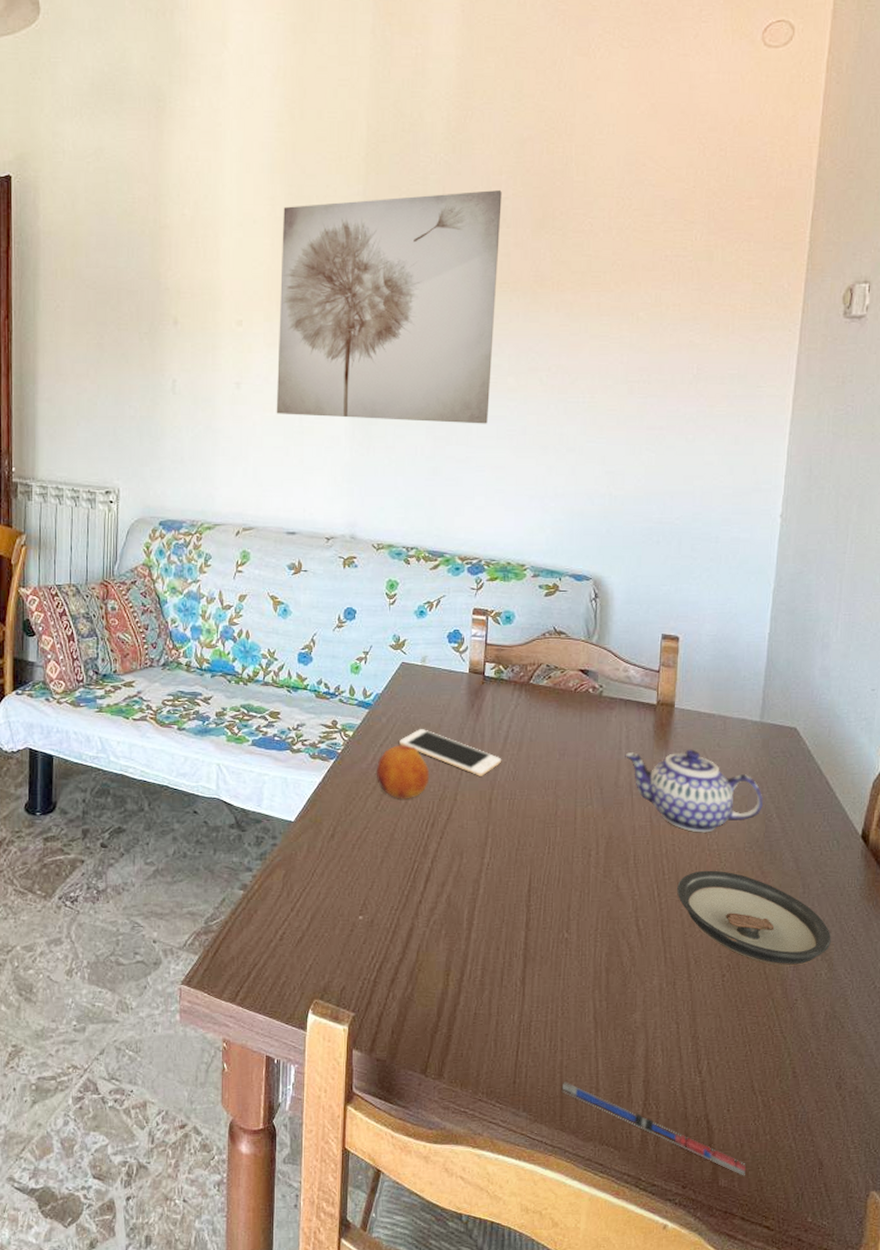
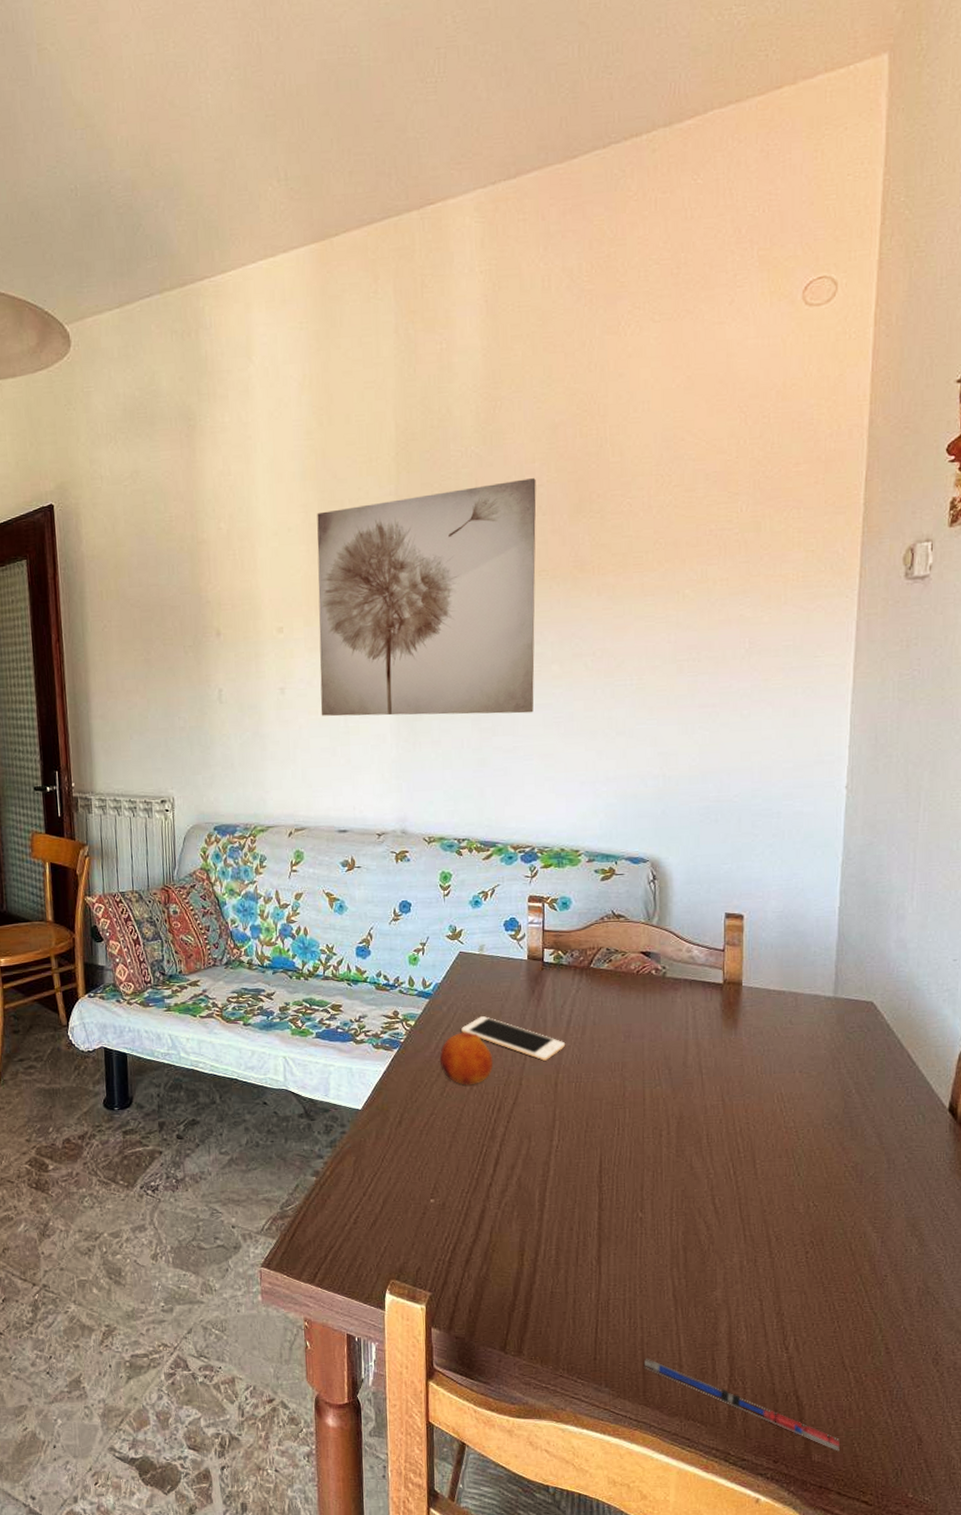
teapot: present [625,749,763,833] -> none [692,1027,841,1111]
saucer: present [677,870,831,967] -> none [754,1147,921,1243]

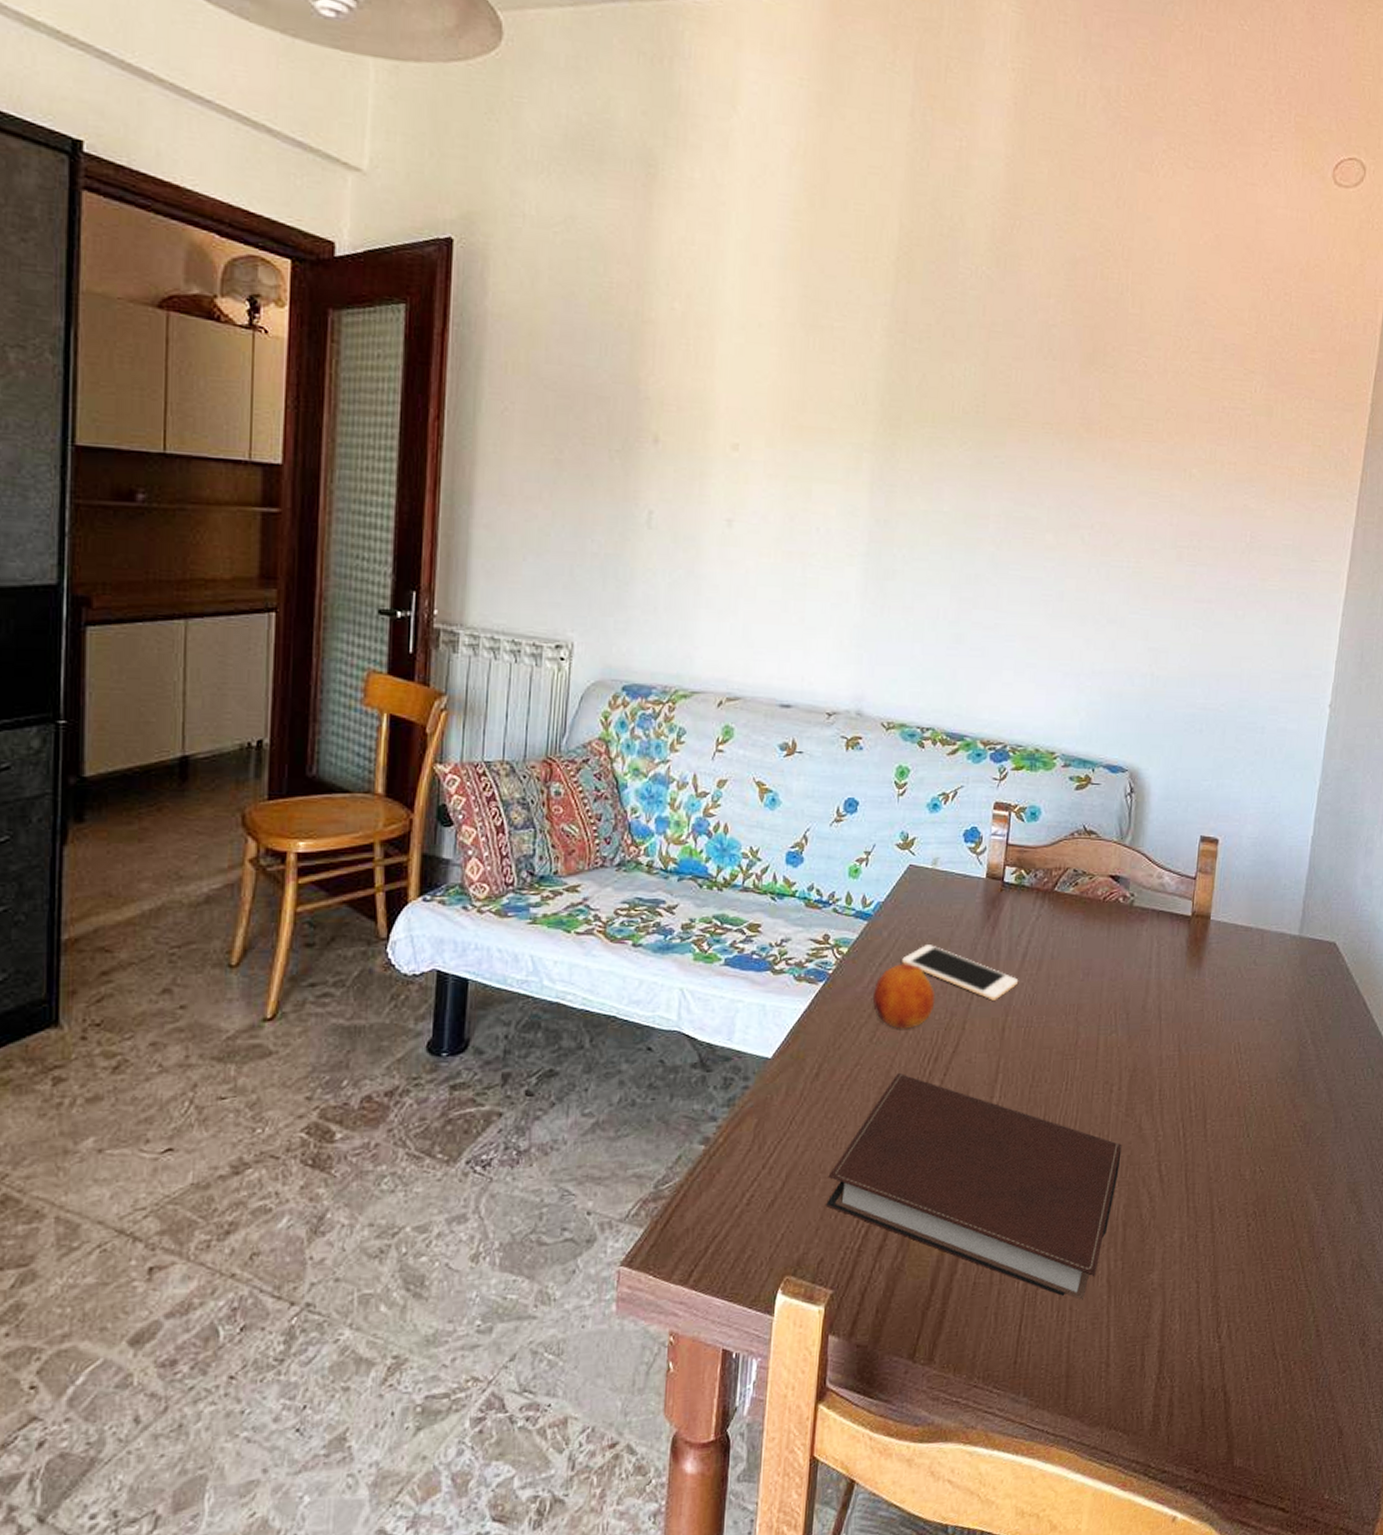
wall art: present [317,478,536,717] -> none [774,311,1049,586]
notebook: none [417,1121,676,1310] -> present [826,1073,1122,1300]
pen: present [643,1358,840,1452] -> none [1068,1358,1263,1453]

